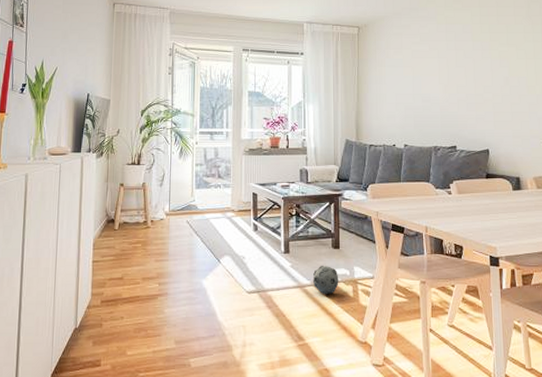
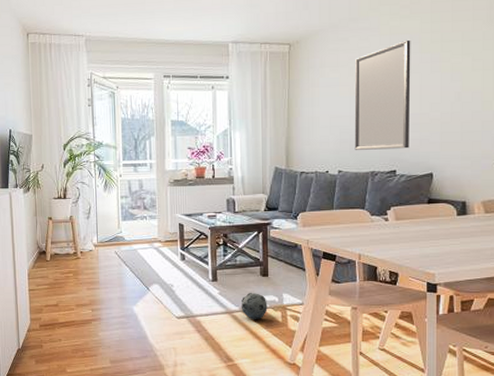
home mirror: none [417,29,467,126] -> present [354,39,411,150]

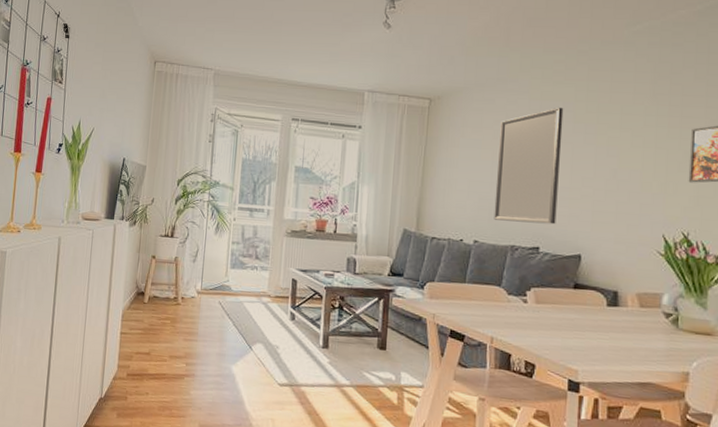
ball: present [241,292,268,320] -> none [352,365,383,399]

